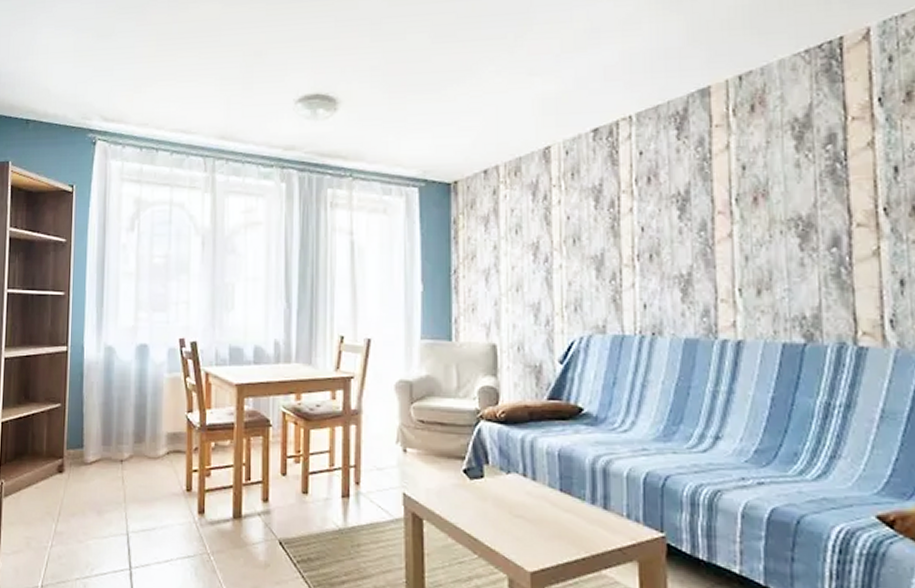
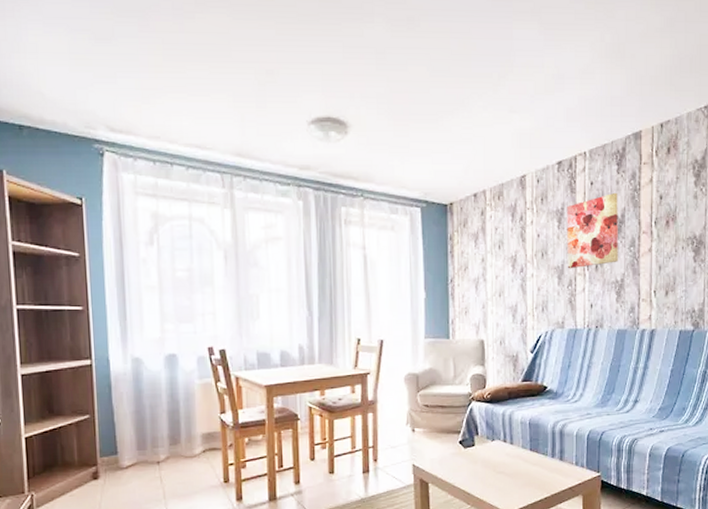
wall art: none [607,163,682,259] -> present [567,192,618,269]

